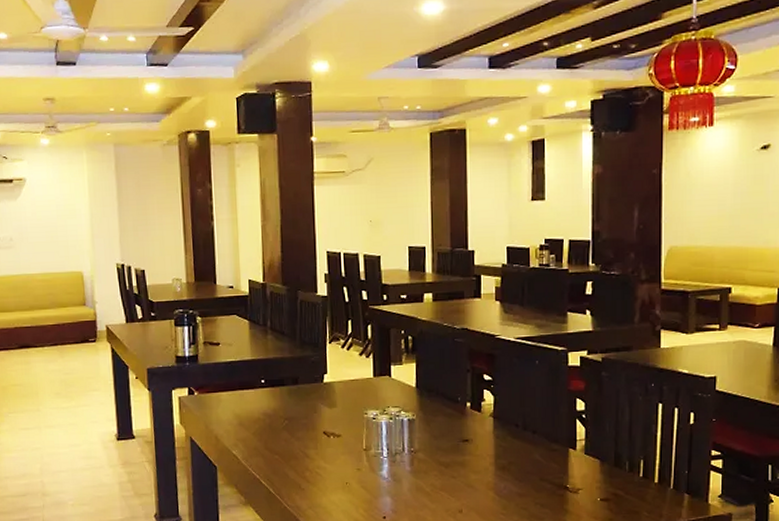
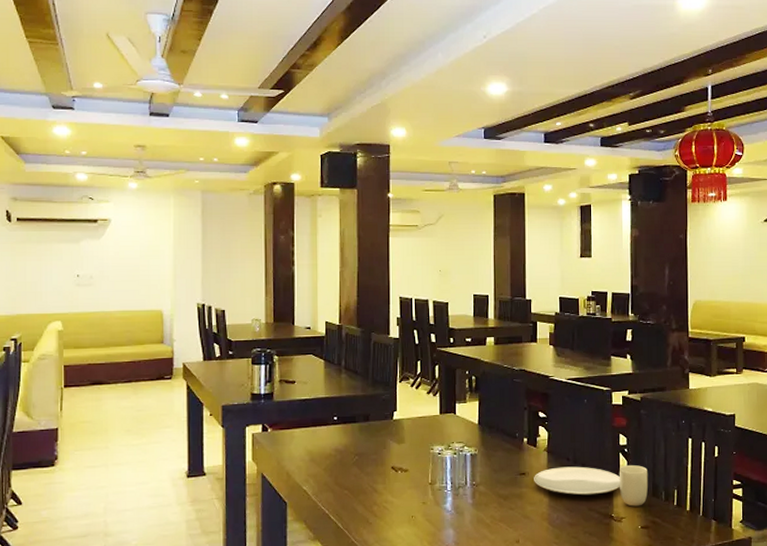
plate: none [478,433,577,465] -> present [534,466,620,496]
cup: none [575,433,610,477] -> present [619,465,649,507]

